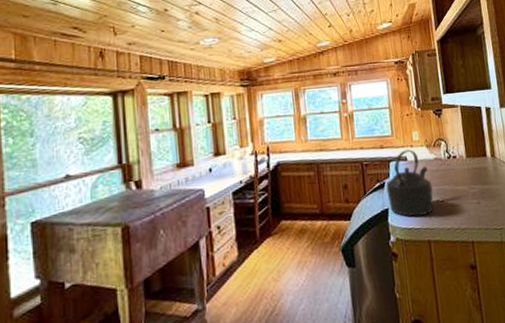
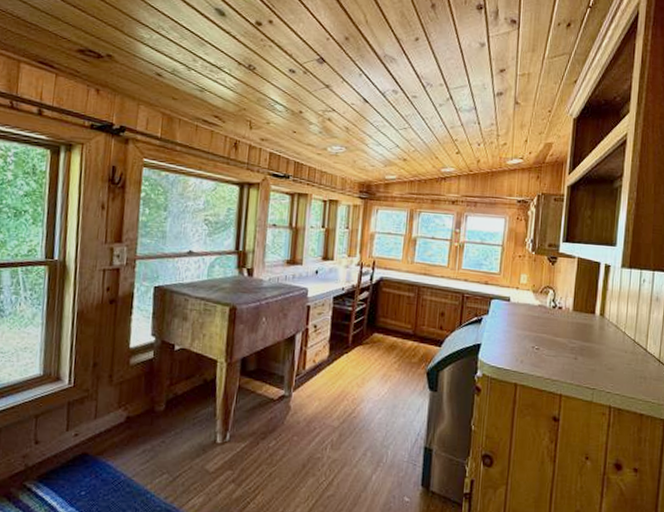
kettle: present [386,149,434,217] -> none [482,290,531,358]

